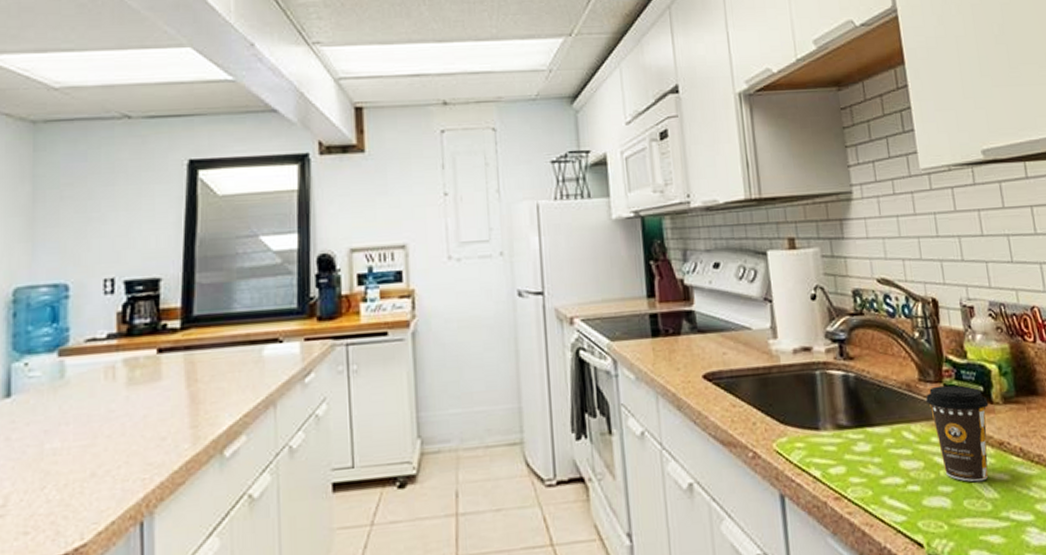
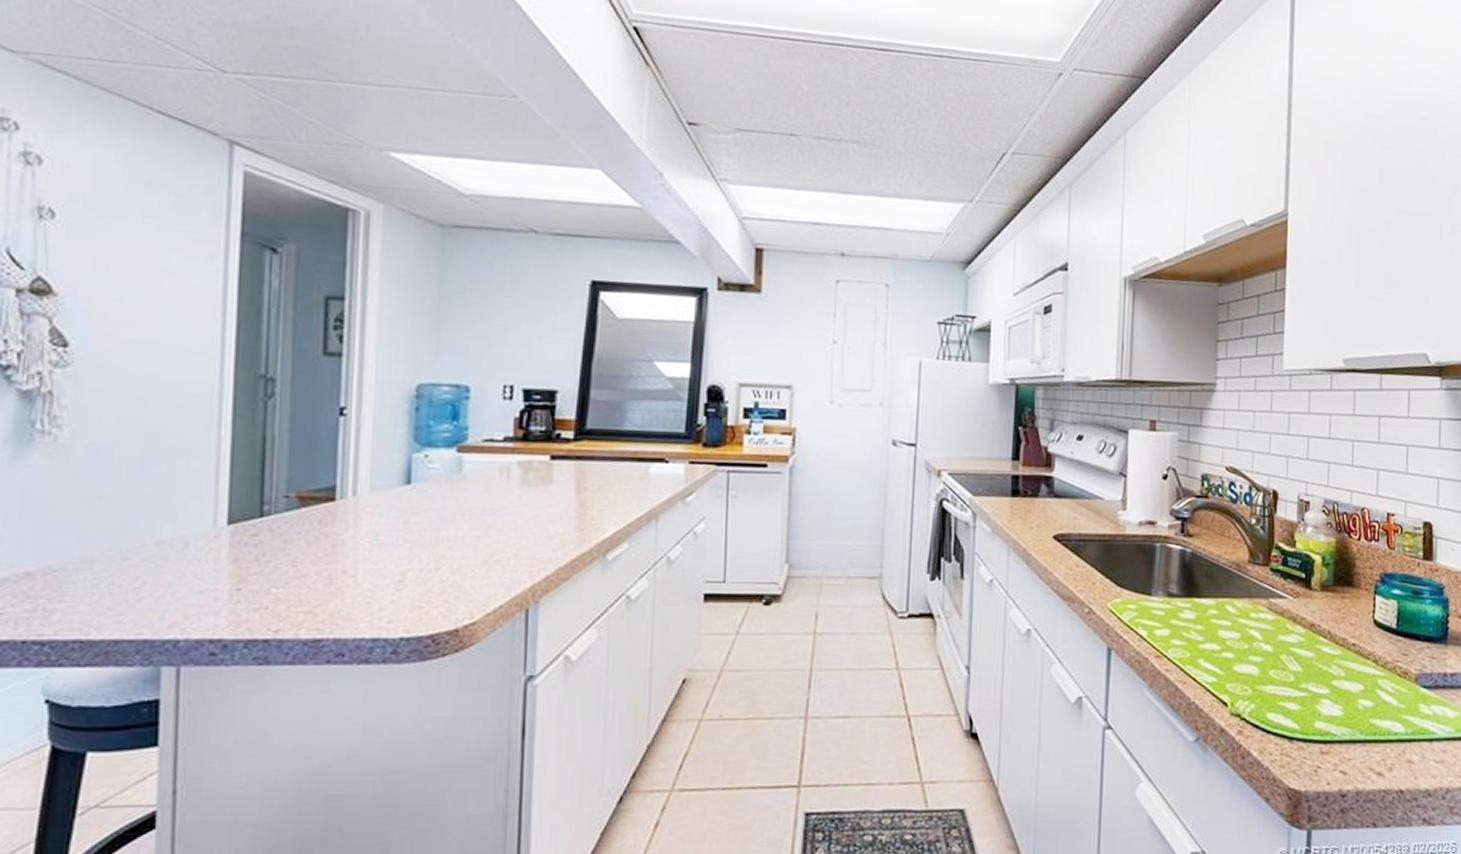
coffee cup: present [926,385,989,482] -> none [1252,569,1308,656]

